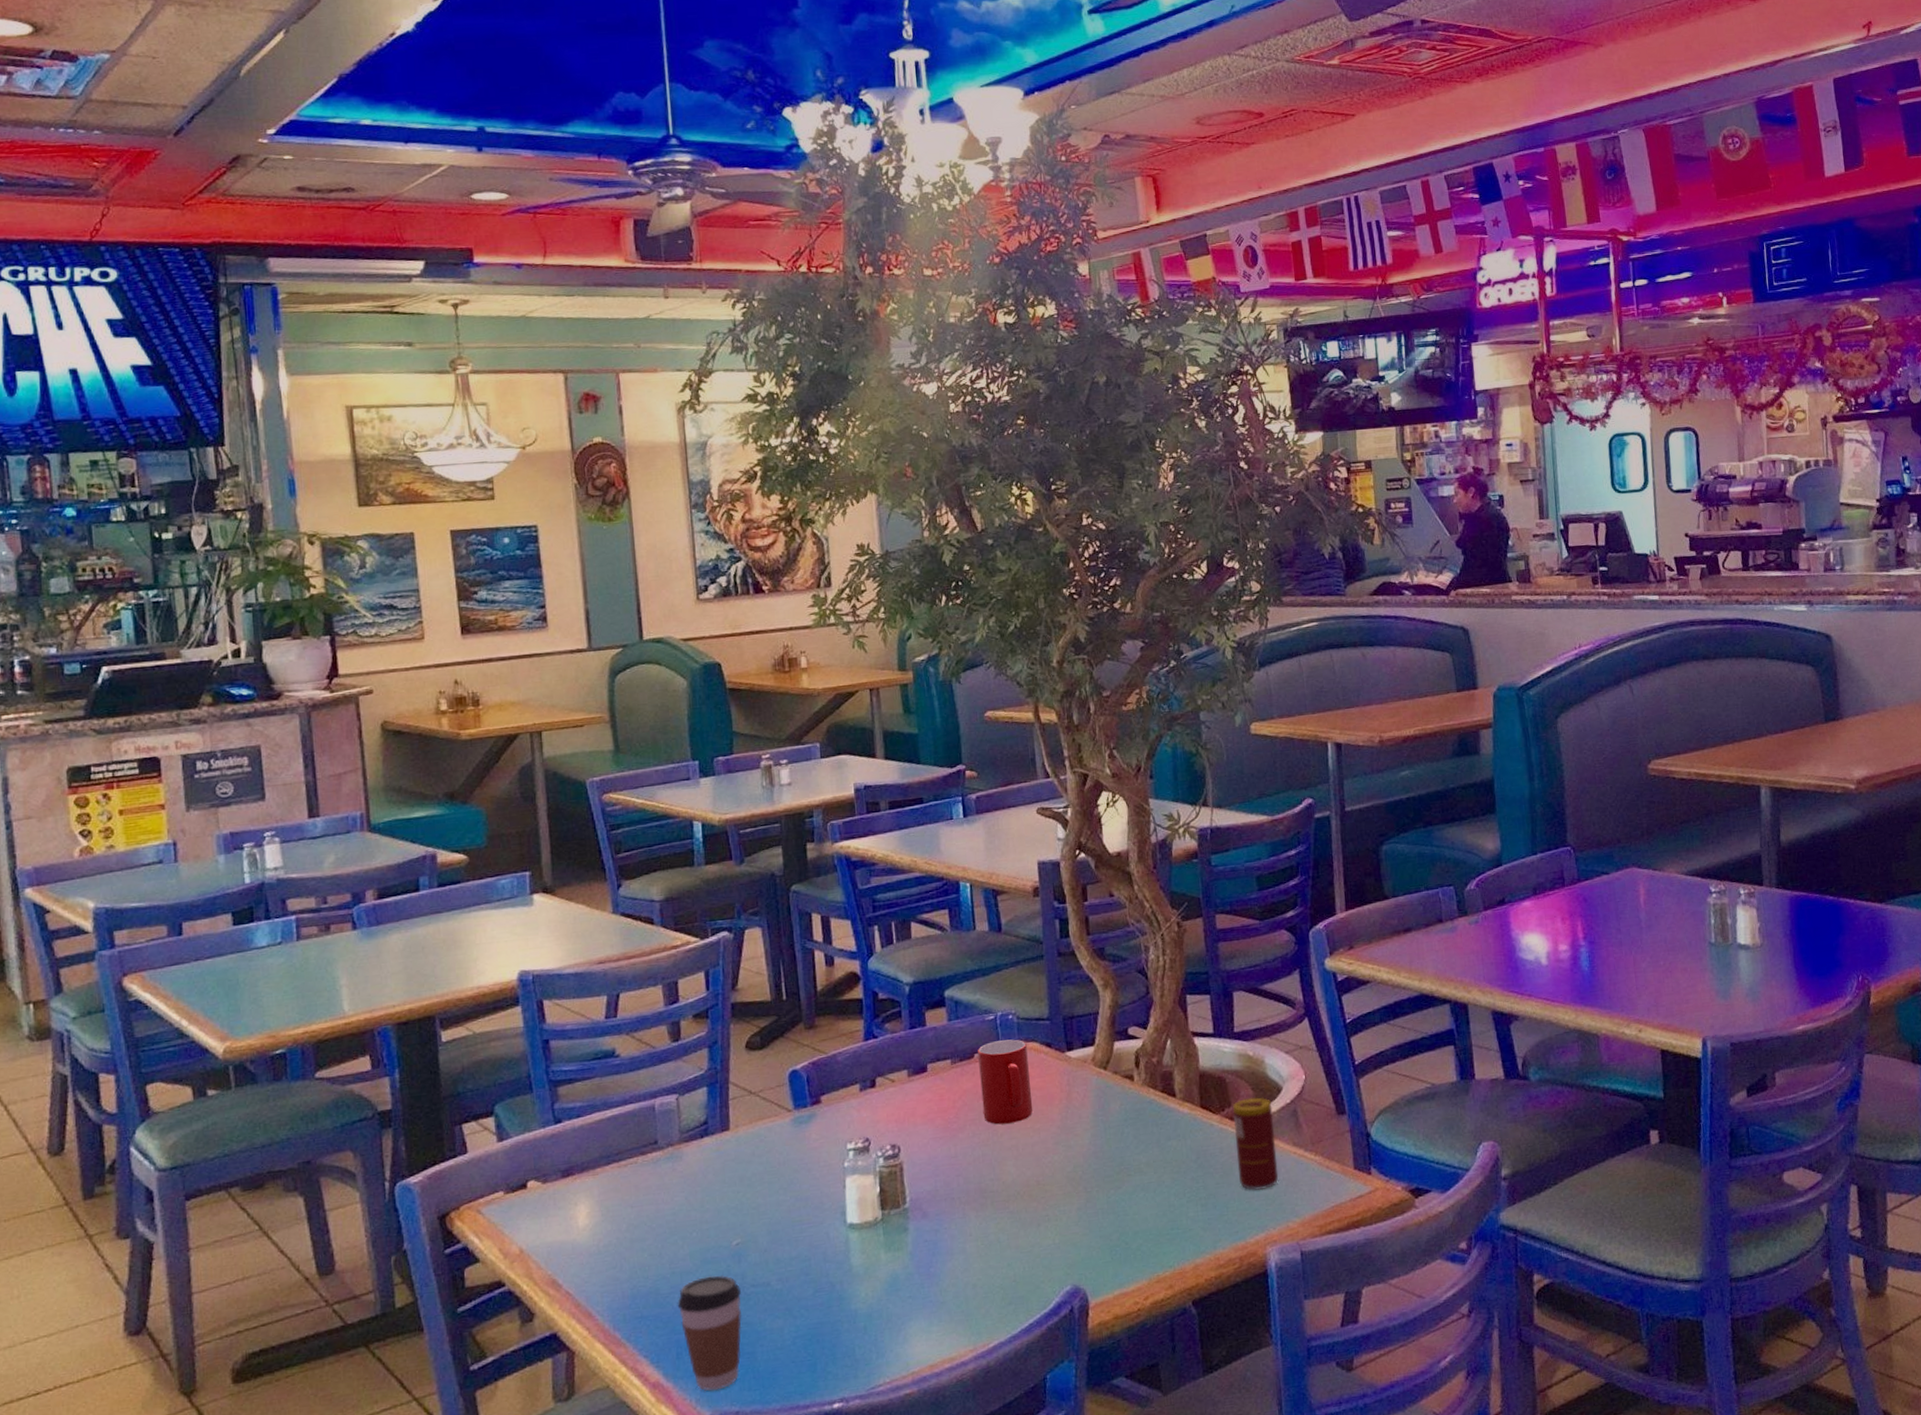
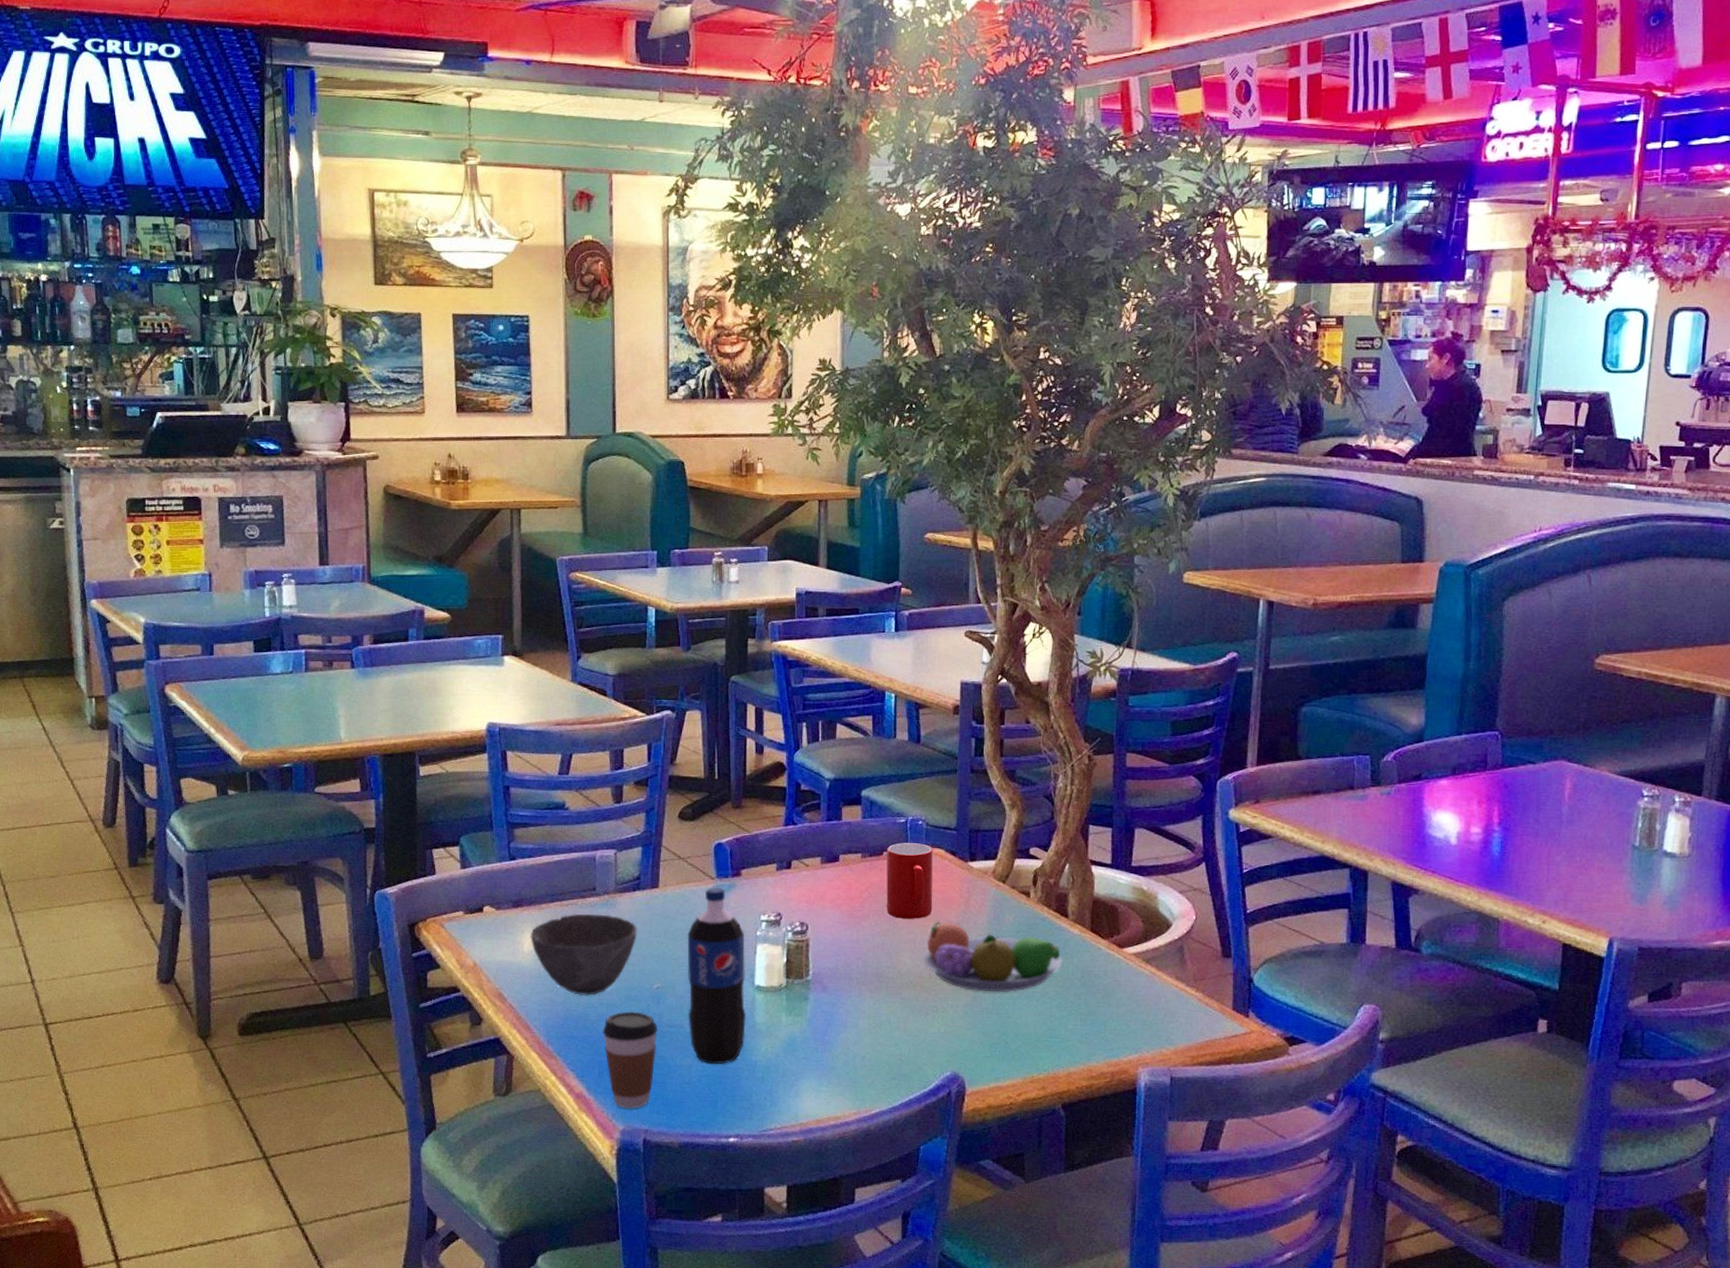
bowl: none [585,1169,709,1267] -> present [530,913,637,996]
pop: none [766,1119,842,1323] -> present [687,887,747,1065]
fruit bowl: none [1028,1120,1175,1191] -> present [923,921,1062,993]
beverage can: present [1232,1097,1279,1191] -> none [1119,928,1160,1016]

